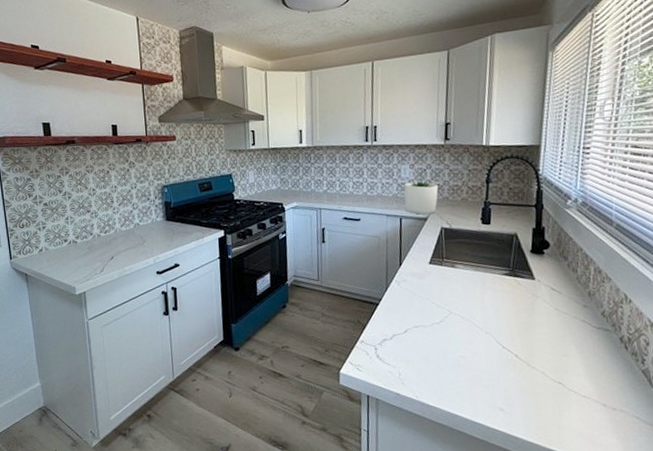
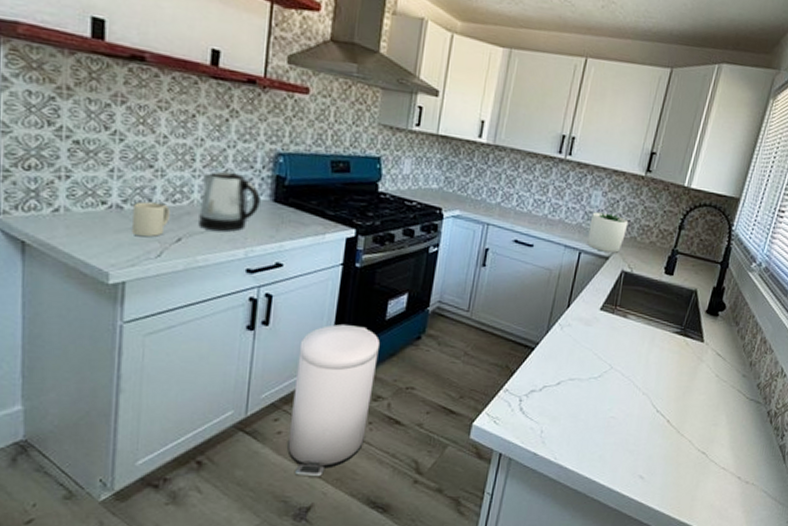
mug: none [83,235,104,260] -> present [132,201,170,238]
kettle: none [120,205,158,248] -> present [198,170,261,232]
pedal bin: none [200,302,259,423] -> present [287,323,380,477]

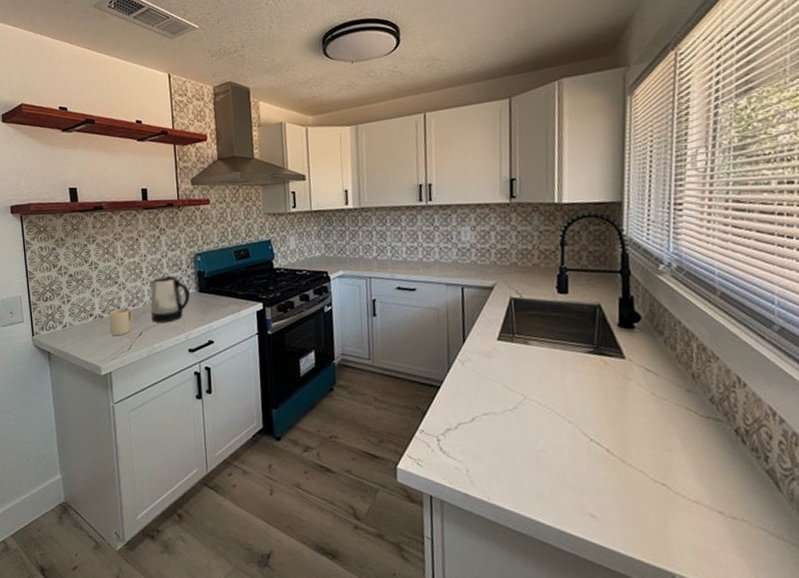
pedal bin: present [287,323,380,477] -> none [237,384,304,526]
planter: present [587,212,629,254] -> none [465,245,505,283]

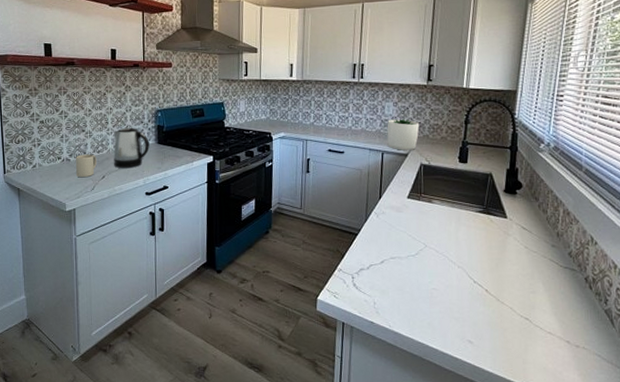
planter: none [465,245,505,283] -> present [387,119,420,151]

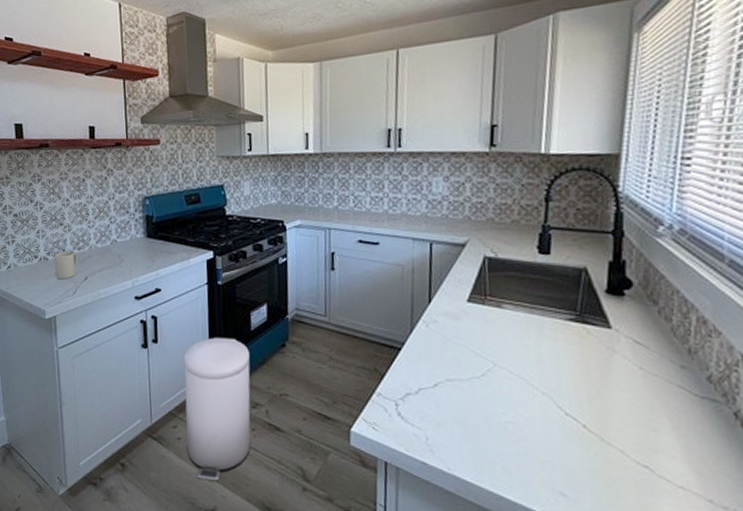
kettle: present [113,127,150,168] -> none [96,218,138,268]
pedal bin: none [185,226,240,343] -> present [183,337,251,481]
planter: present [387,119,420,151] -> none [435,197,481,240]

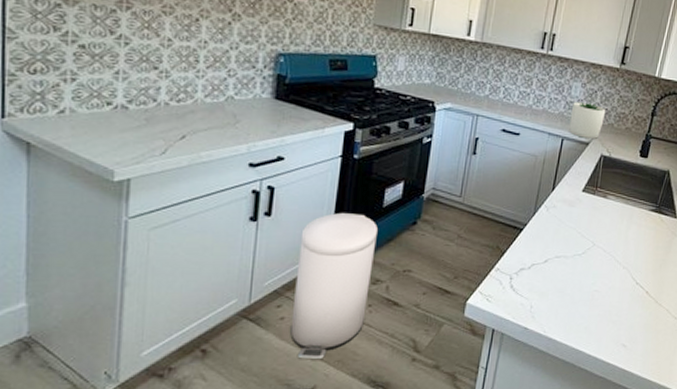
mug: present [54,251,78,280] -> none [137,101,174,136]
planter: none [435,197,481,240] -> present [569,102,606,140]

